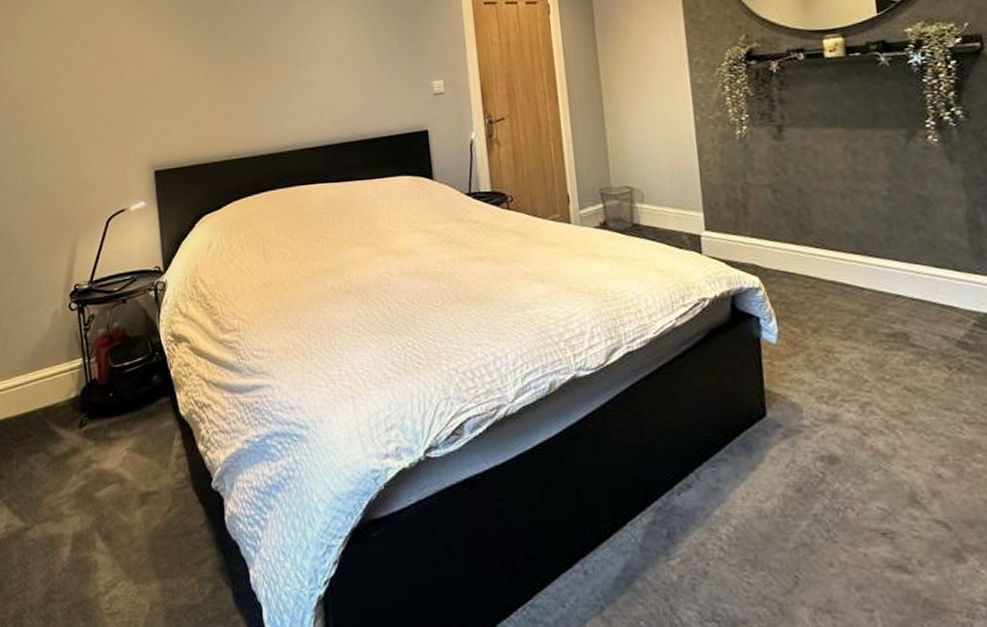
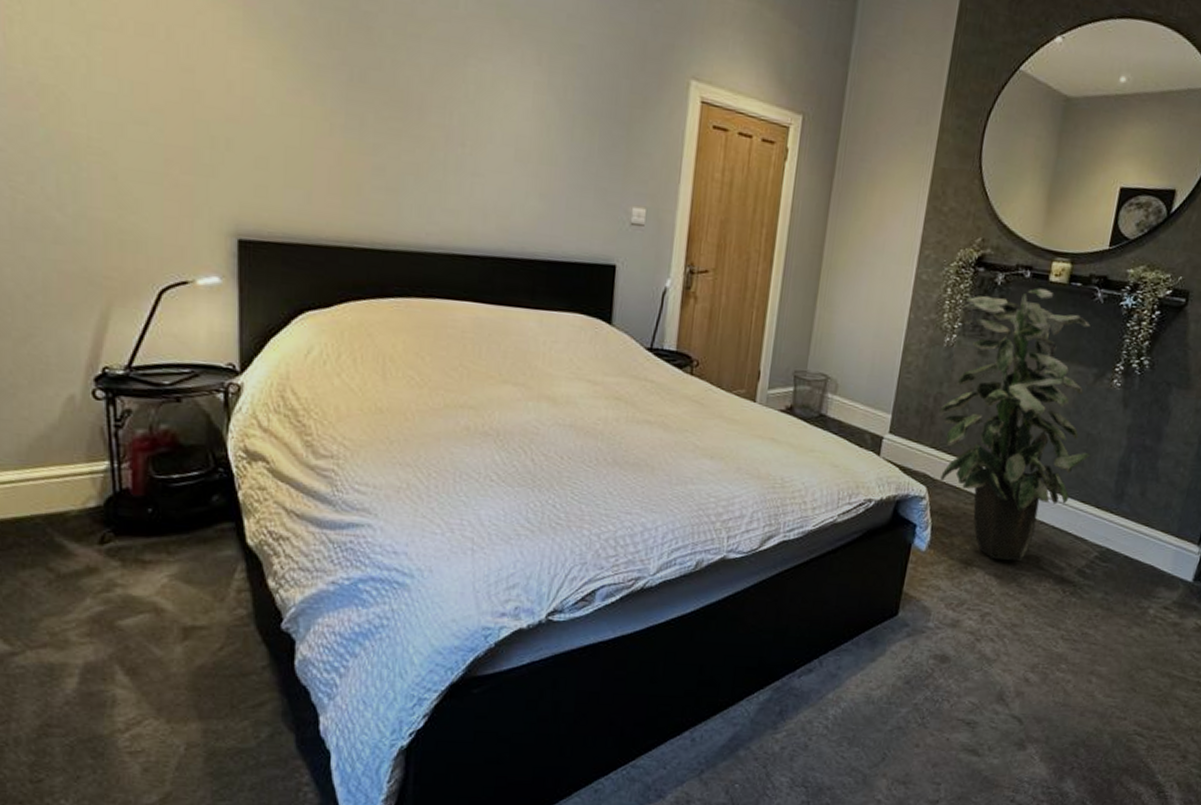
indoor plant: none [745,65,929,343] -> present [939,288,1091,561]

